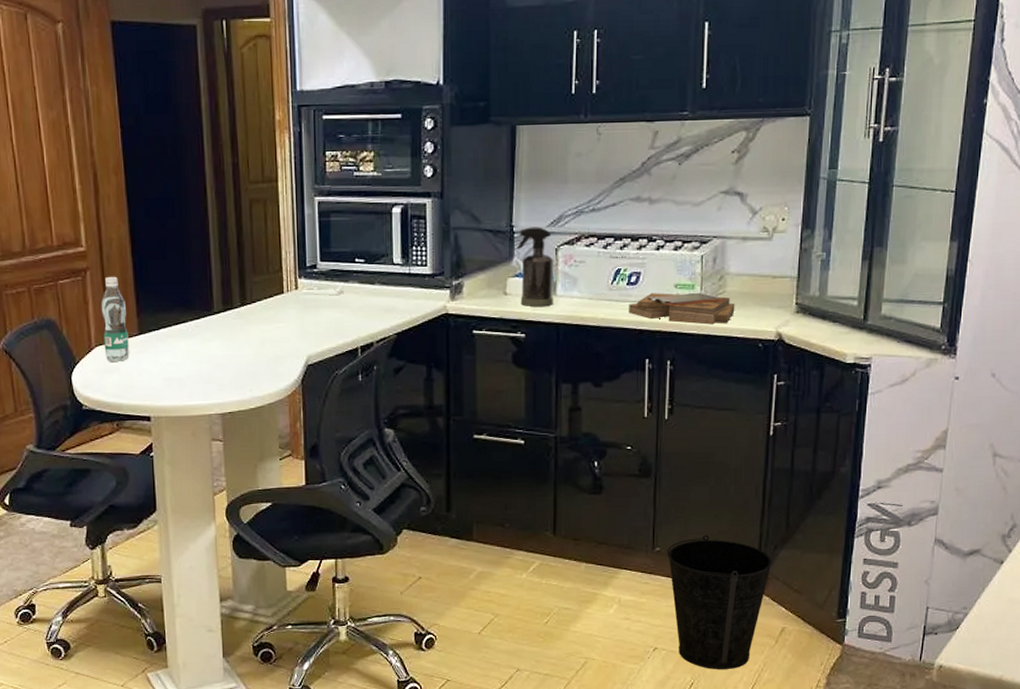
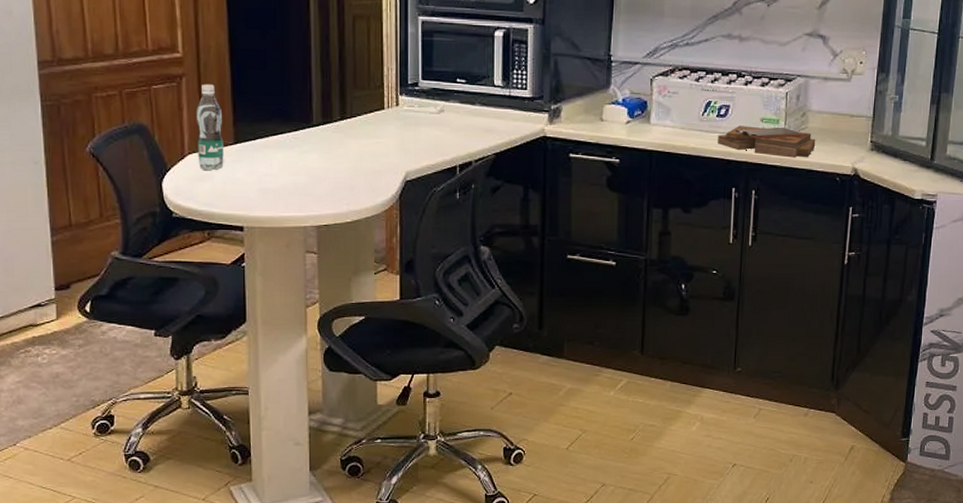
spray bottle: present [517,227,554,306] -> none [614,57,649,133]
bucket: present [666,534,772,669] -> none [747,356,844,485]

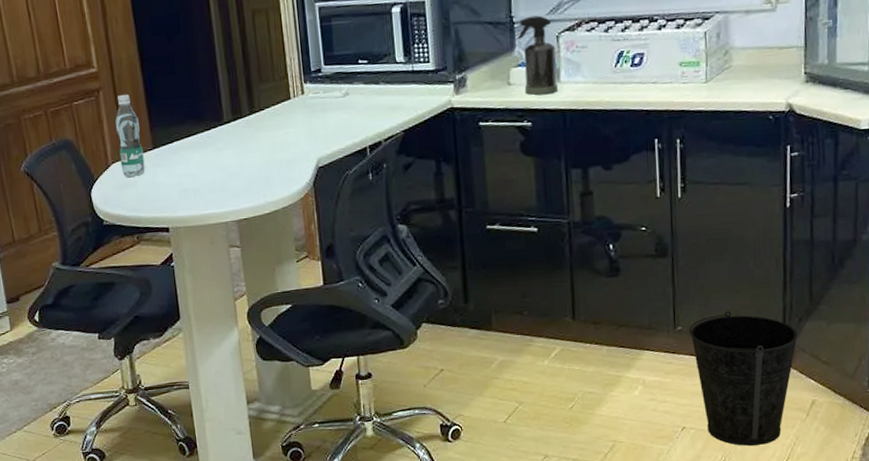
spray bottle: none [614,57,649,133] -> present [518,15,558,95]
clipboard: present [718,126,816,158] -> none [634,69,743,101]
bucket: none [747,356,844,485] -> present [688,311,798,446]

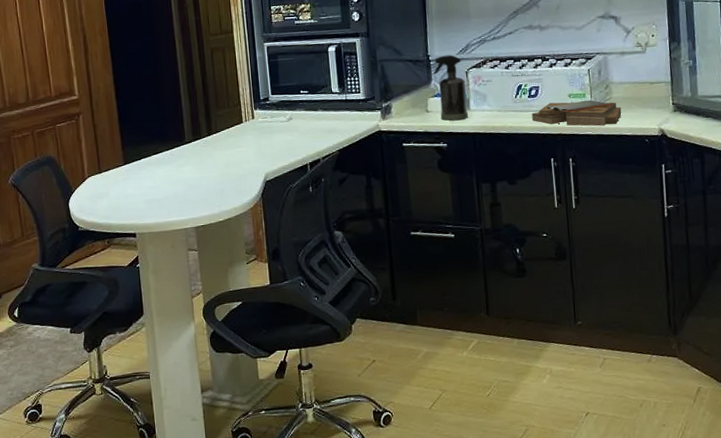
bottle: present [114,94,145,178] -> none [91,118,117,190]
clipboard: none [634,69,743,101] -> present [532,100,622,127]
bucket: present [688,311,798,446] -> none [587,307,682,430]

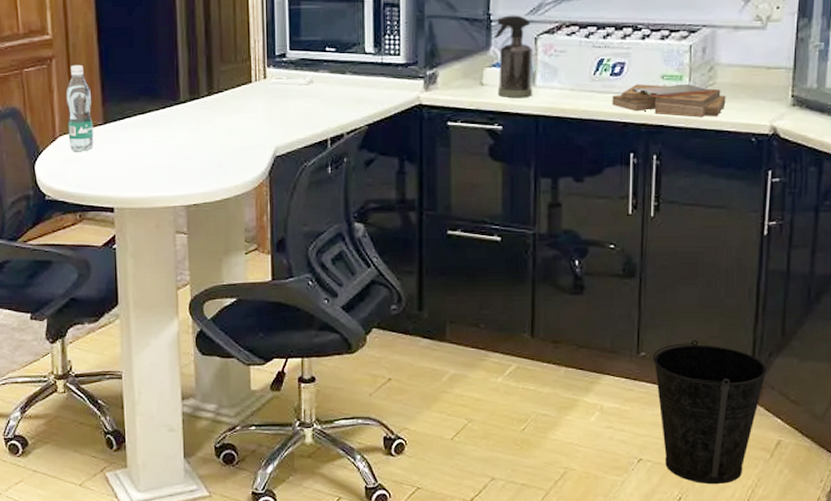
bottle: none [91,118,117,190] -> present [65,64,94,152]
bucket: none [587,307,682,430] -> present [652,339,767,484]

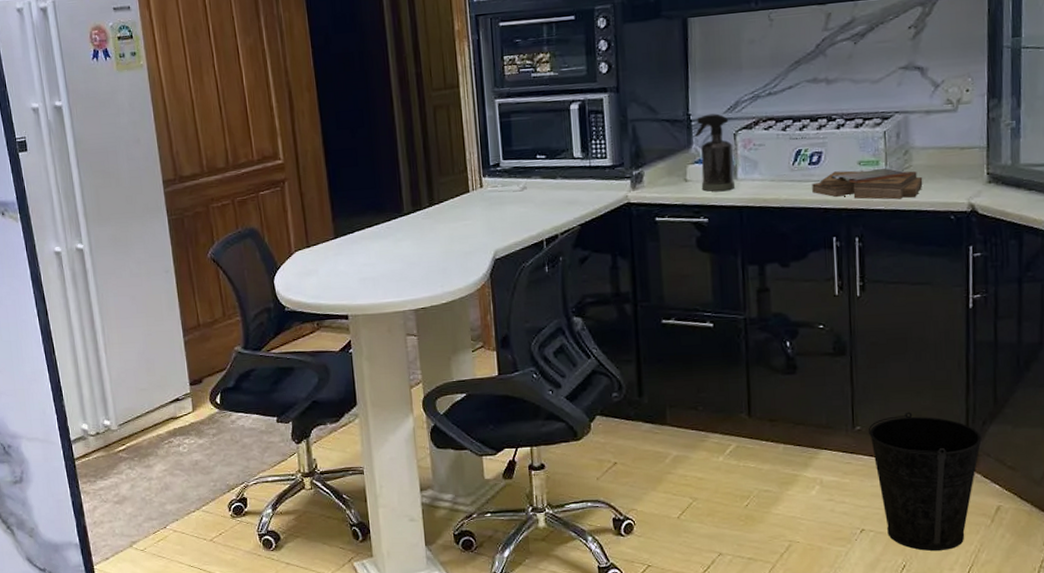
bottle: present [65,64,94,152] -> none [298,185,327,266]

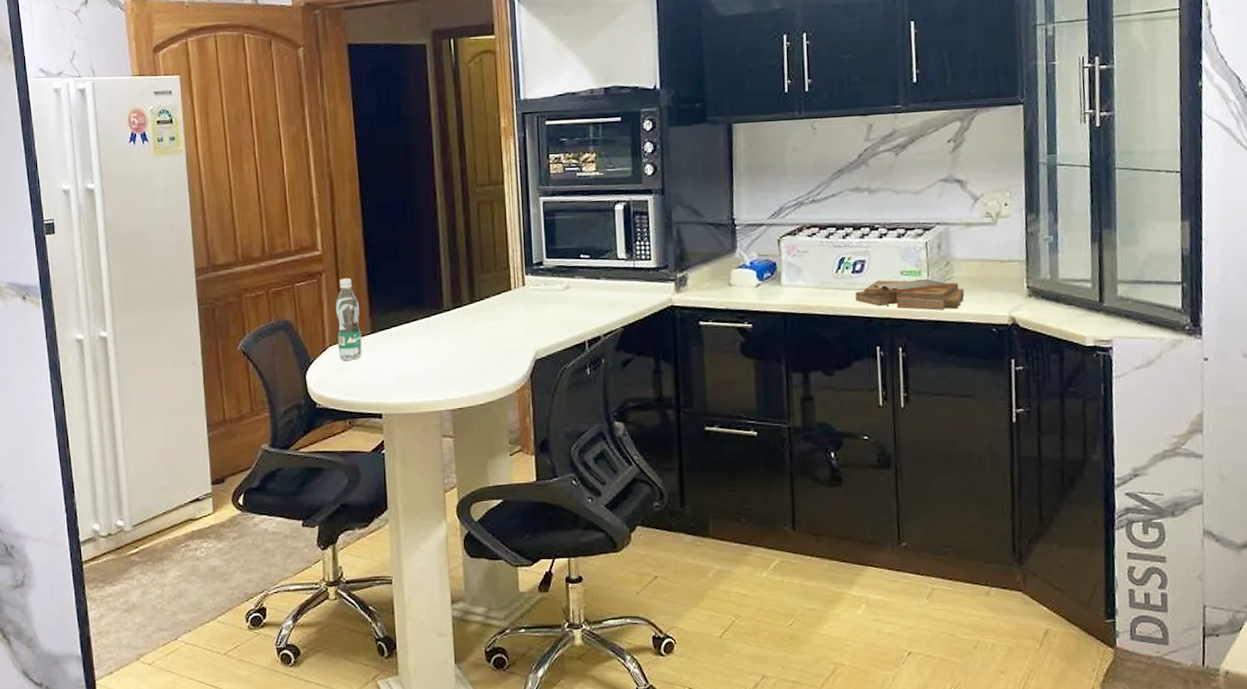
bottle: none [298,185,327,266] -> present [335,278,362,362]
spray bottle: present [695,113,734,192] -> none [740,219,778,297]
bucket: present [868,411,982,551] -> none [913,528,1028,676]

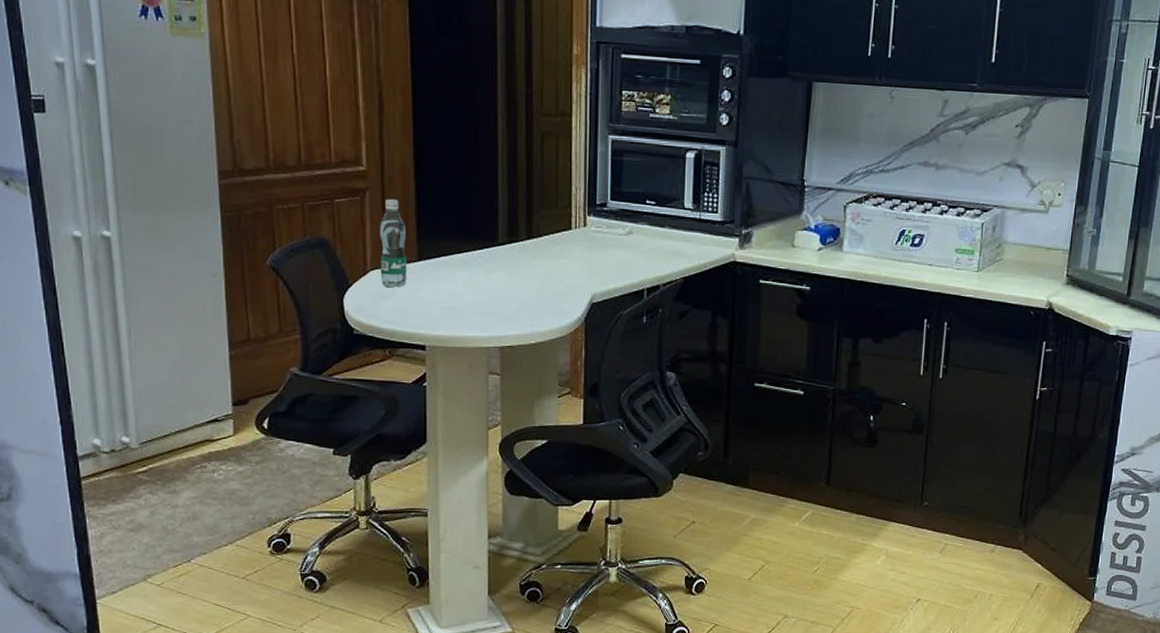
clipboard: present [855,279,965,311] -> none [911,256,1011,291]

